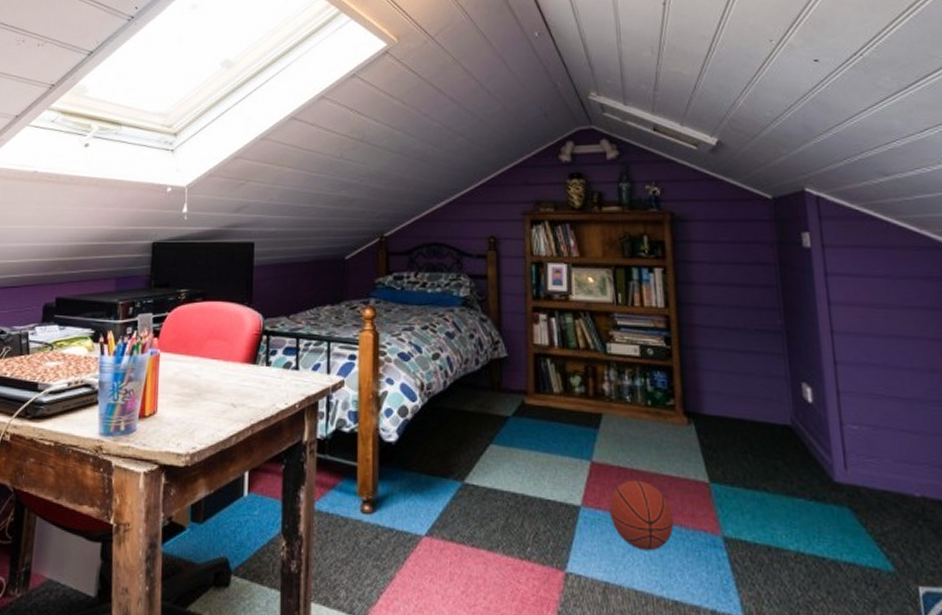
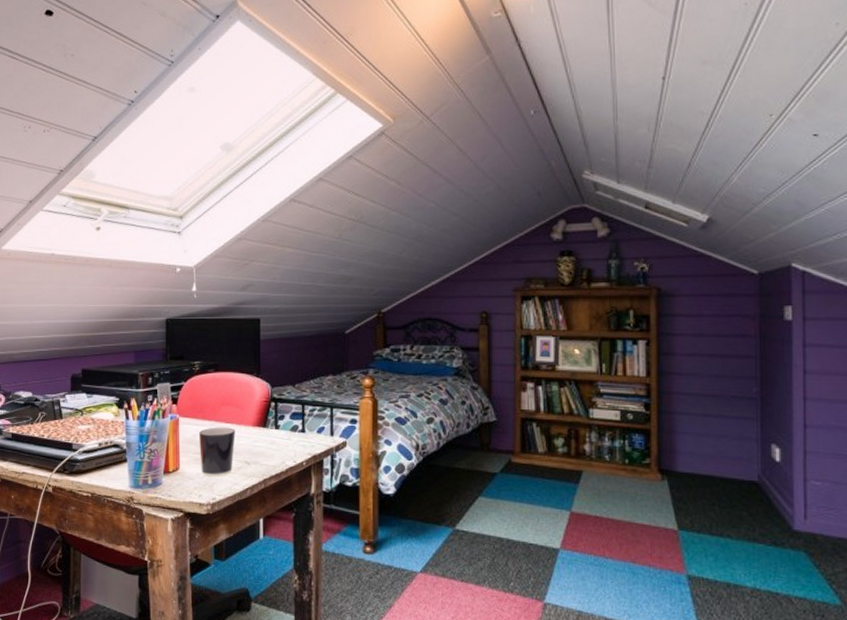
mug: none [180,364,222,423] -> present [199,427,236,478]
basketball: present [609,480,674,551] -> none [586,527,643,586]

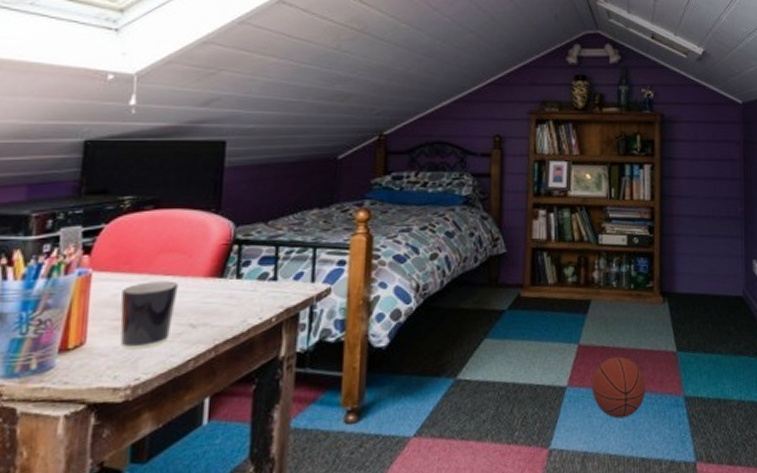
basketball: none [586,527,643,586] -> present [592,356,646,419]

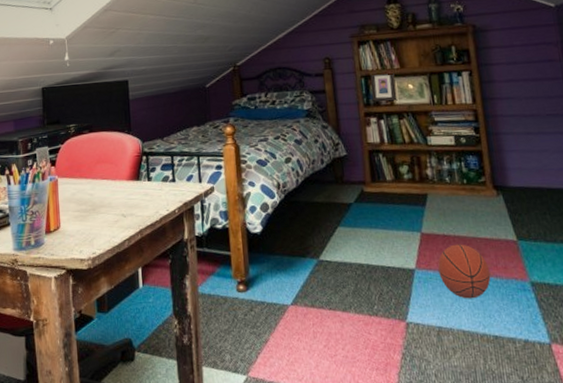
mug: present [120,281,178,351] -> none [77,183,112,233]

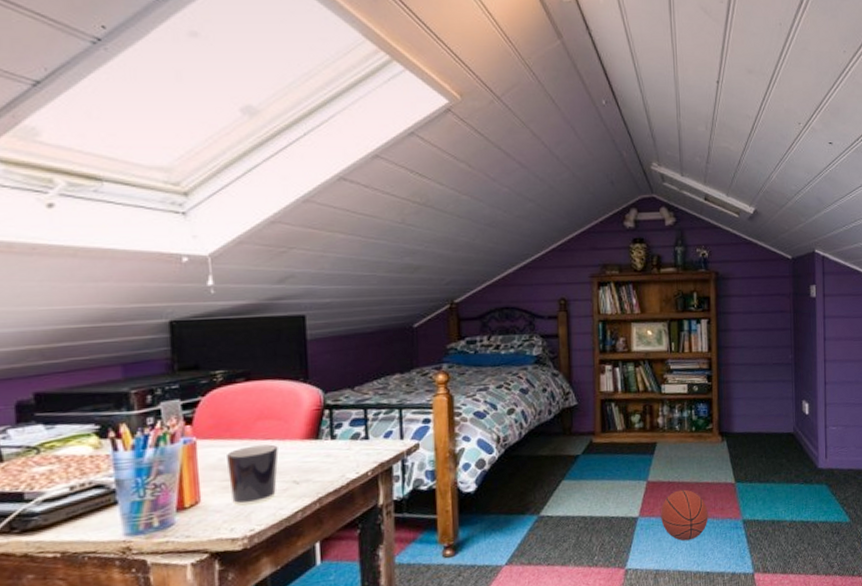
mug: none [77,183,112,233] -> present [227,444,279,507]
picture frame: present [370,73,396,102] -> none [608,317,635,349]

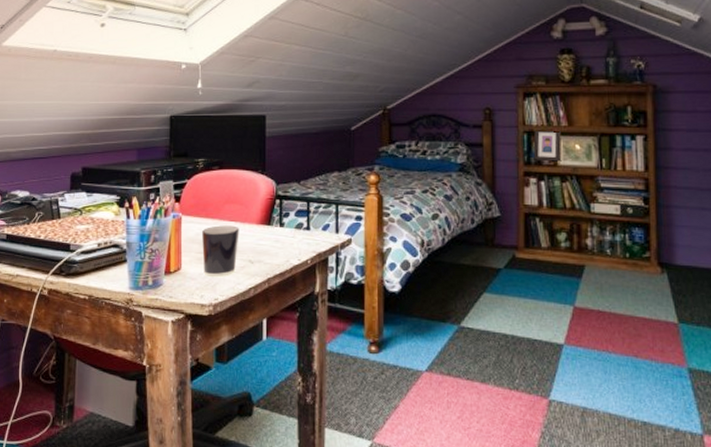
picture frame: none [608,317,635,349] -> present [533,129,561,162]
basketball: present [661,489,708,541] -> none [589,321,645,381]

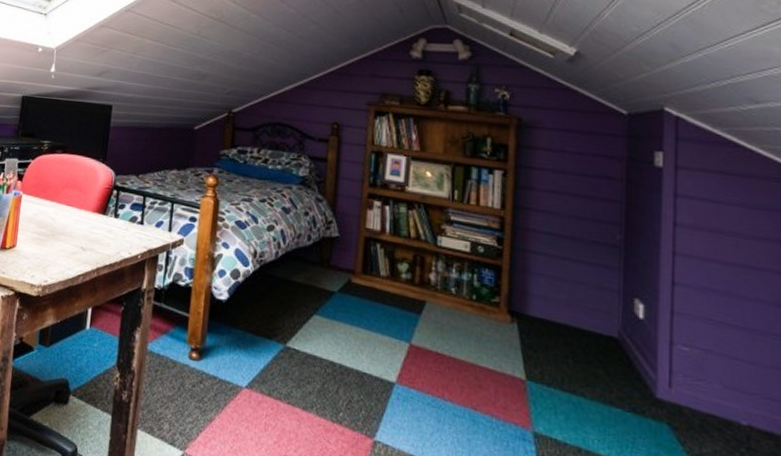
mug: present [202,225,239,278] -> none [37,208,75,260]

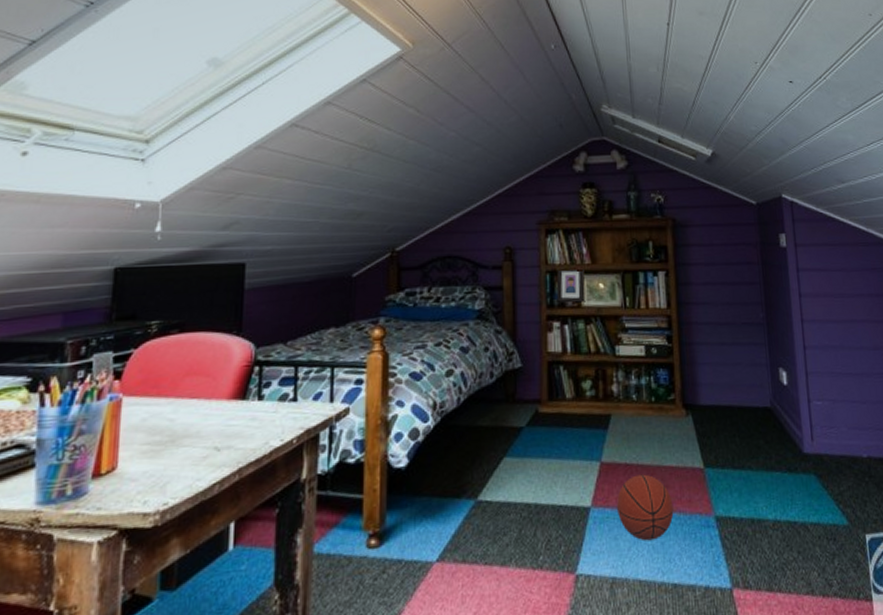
basketball: none [423,366,486,435] -> present [617,474,674,541]

